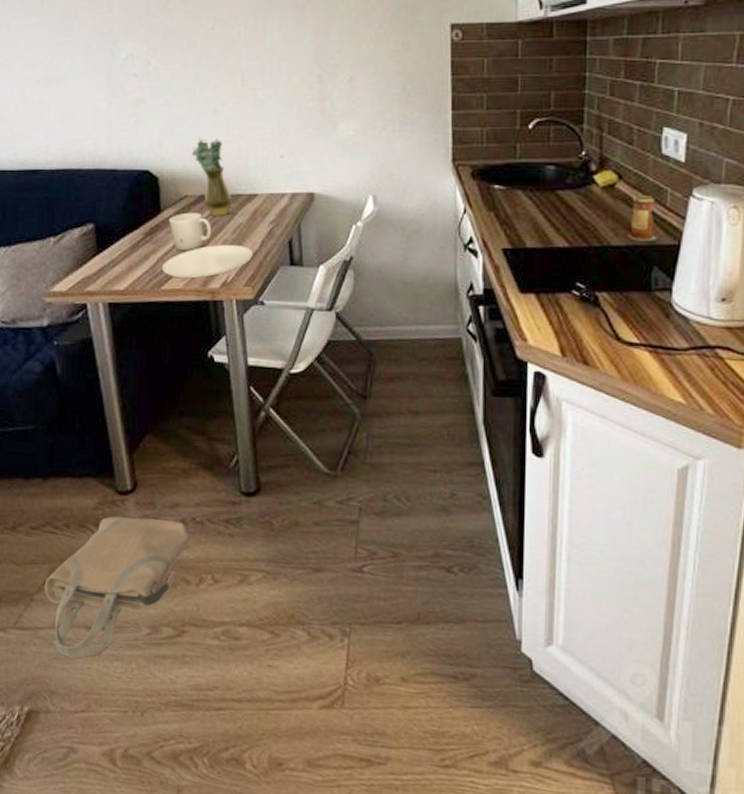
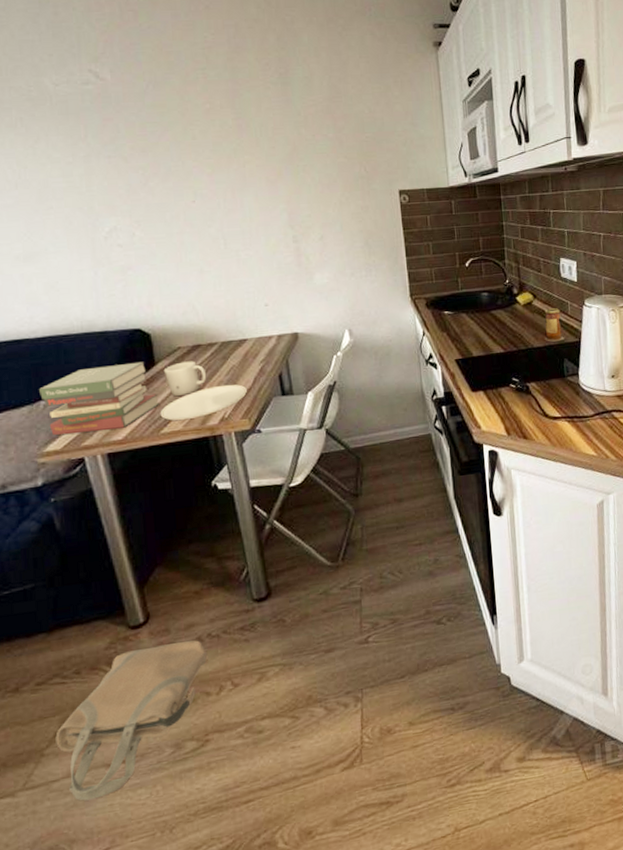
books: none [50,207,162,278] -> present [39,361,159,436]
vase: present [192,137,232,216] -> none [182,295,224,362]

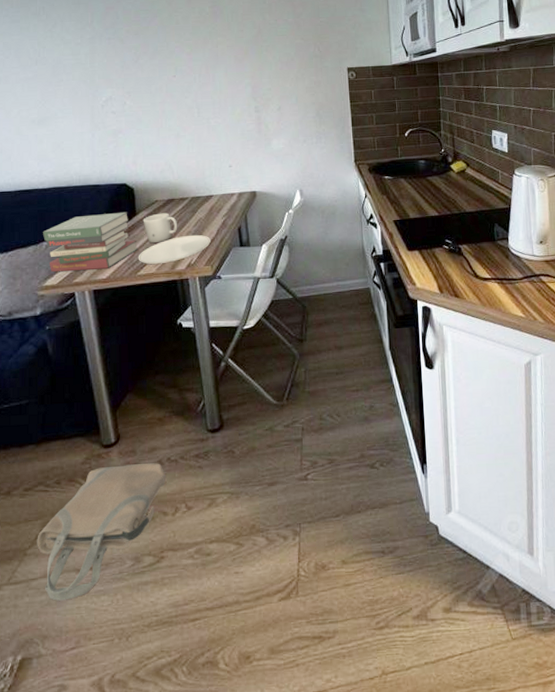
canister: present [544,308,564,342] -> none [476,176,495,208]

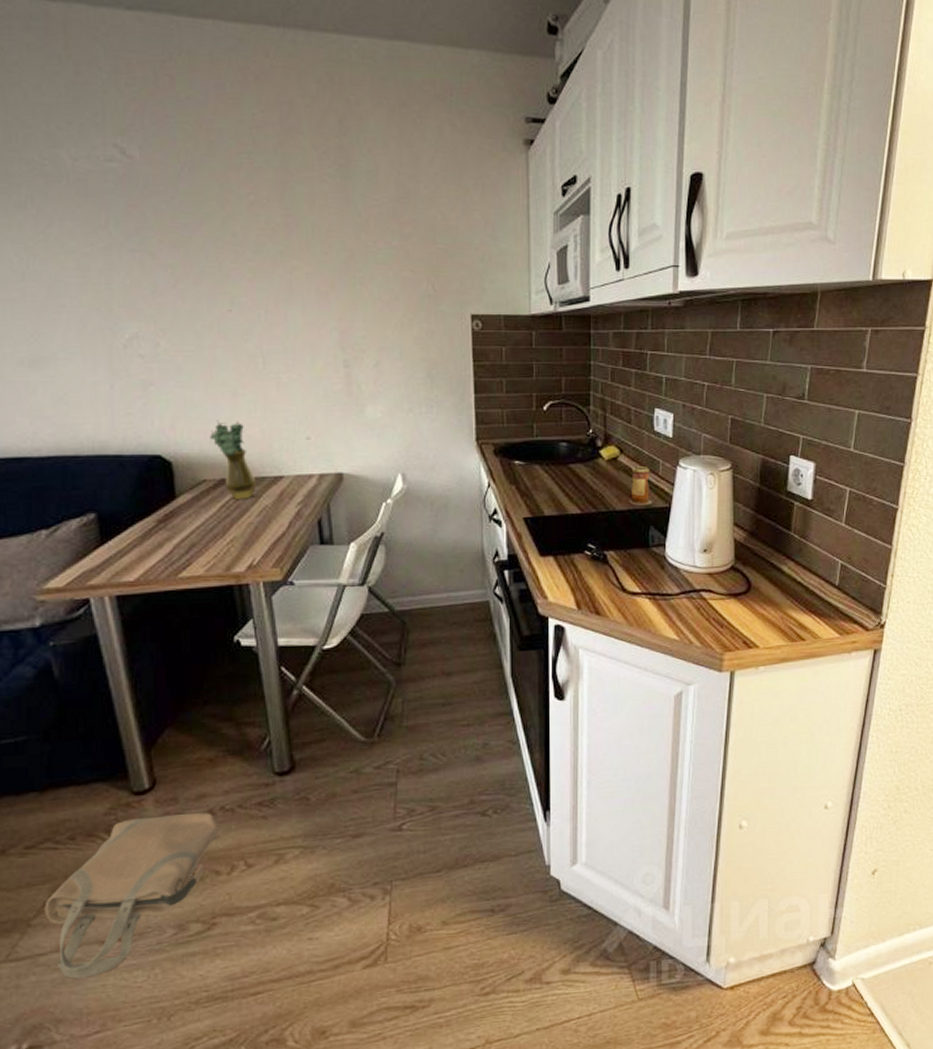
books: present [43,212,138,273] -> none [41,493,178,571]
plate: present [138,234,211,265] -> none [178,527,280,565]
mug: present [143,213,178,243] -> none [185,497,235,537]
vase: none [160,156,193,214] -> present [210,420,256,499]
canister: none [476,176,495,208] -> present [629,467,652,505]

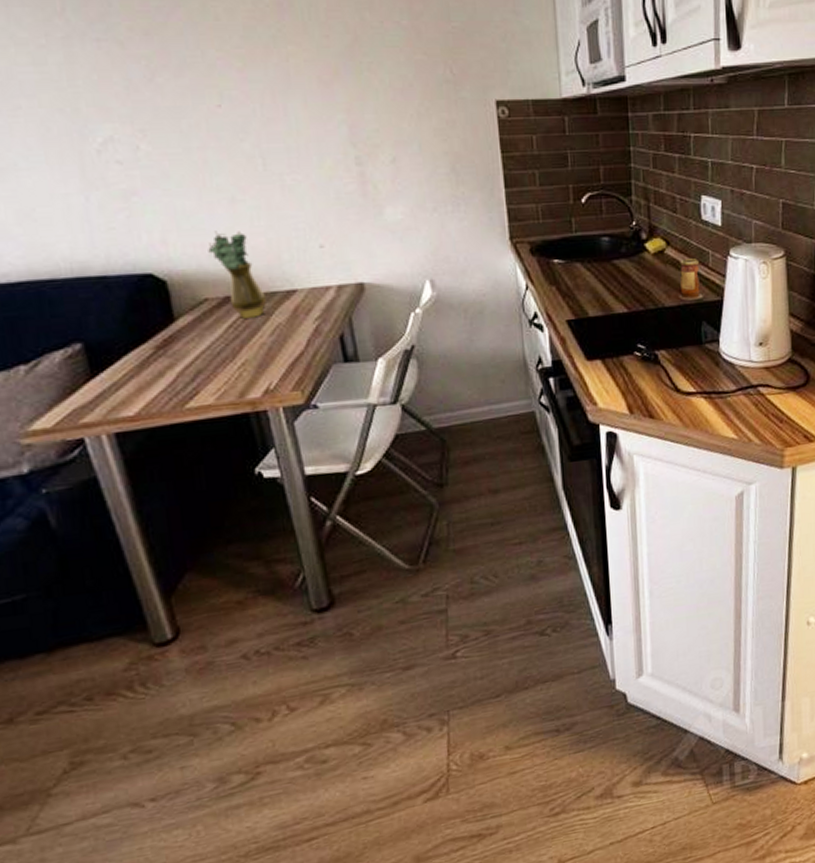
tote bag: present [44,812,218,979] -> none [65,658,255,845]

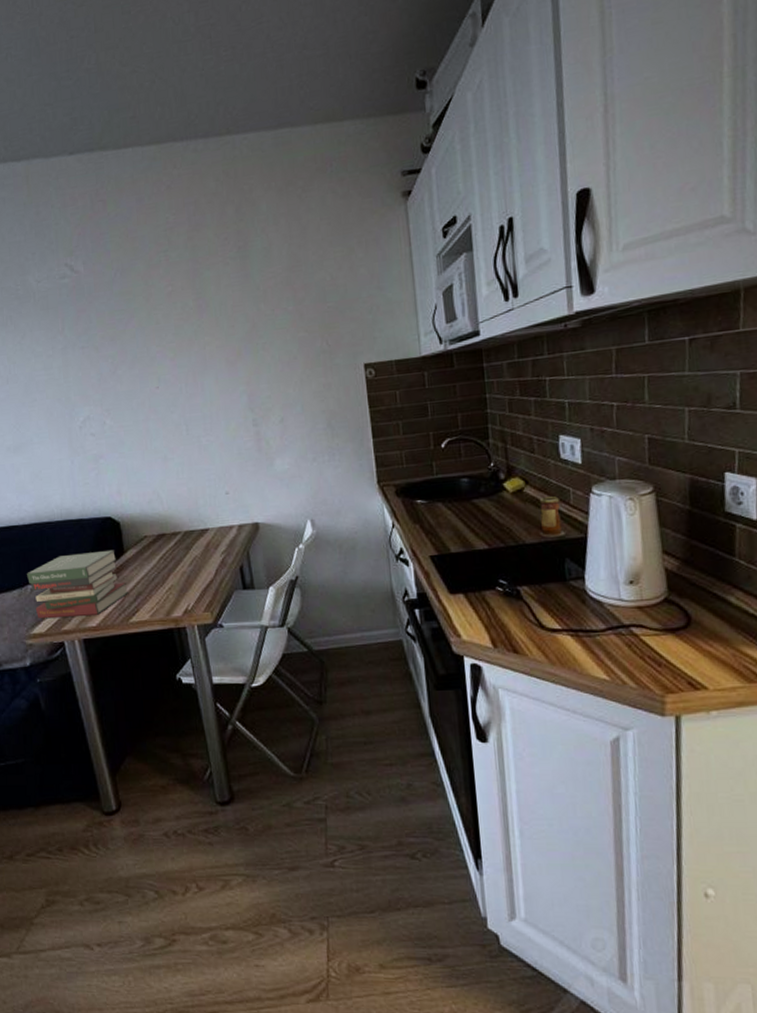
books: none [17,316,182,411] -> present [27,549,128,619]
vase: present [208,231,266,319] -> none [148,483,187,552]

